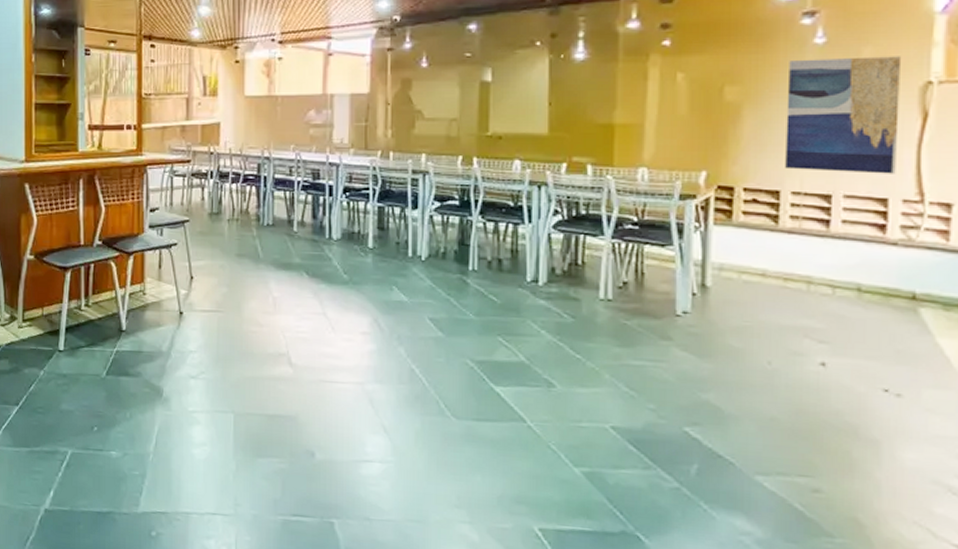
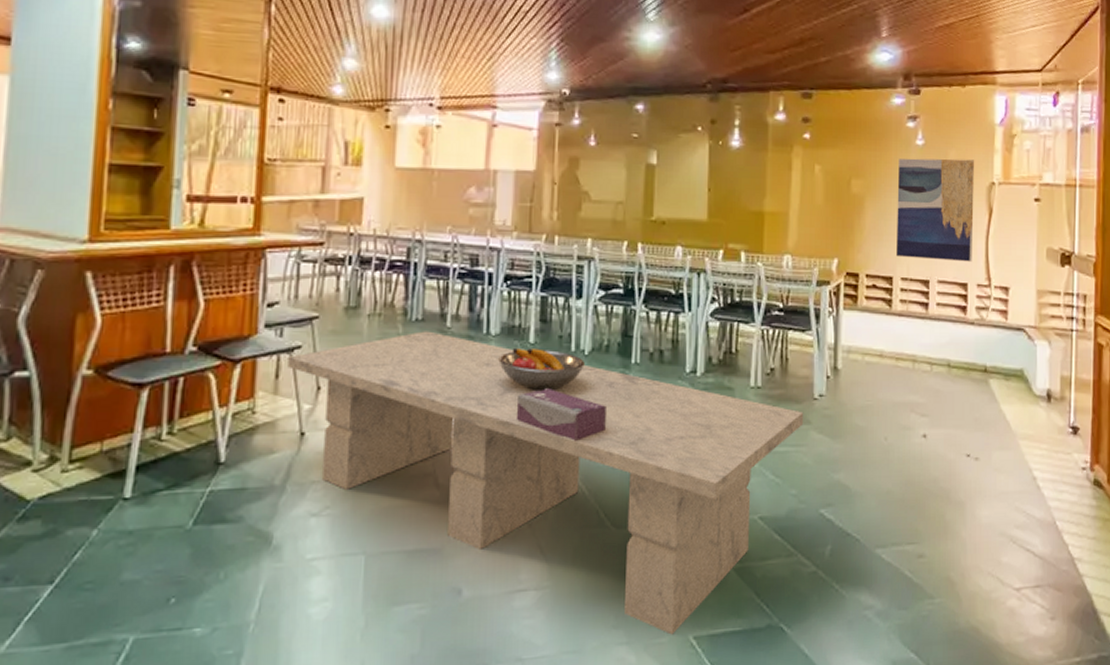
dining table: none [167,234,664,523] -> present [287,331,804,635]
fruit bowl: none [340,252,422,290] -> present [498,348,585,390]
tissue box: none [359,289,444,338] -> present [517,388,606,442]

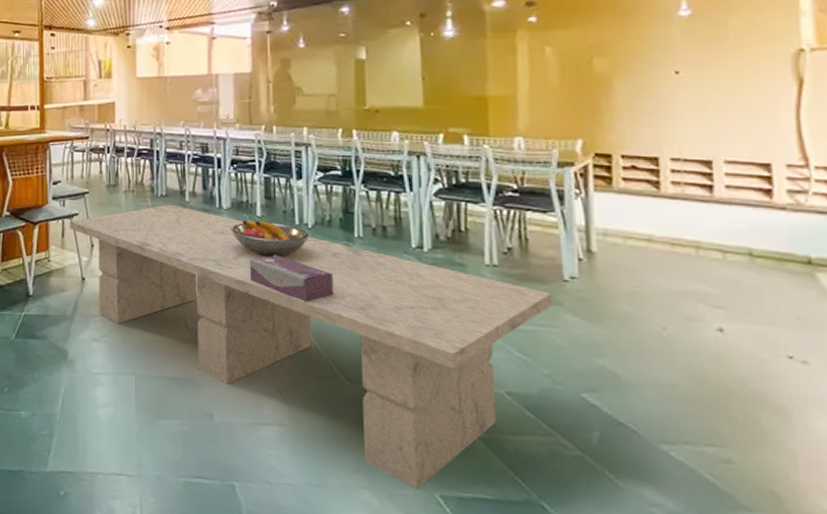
wall art: present [896,158,975,262] -> none [656,25,776,139]

